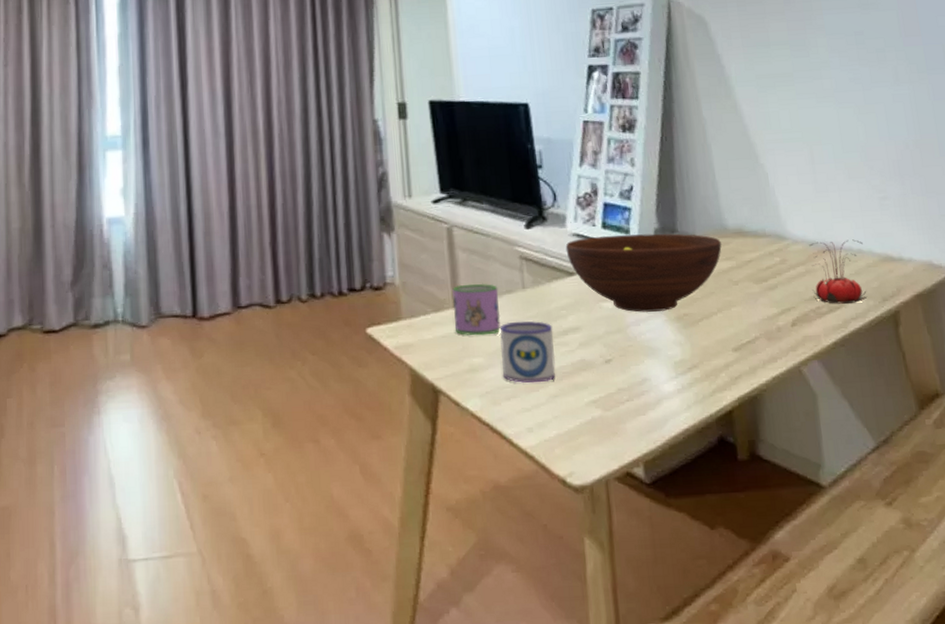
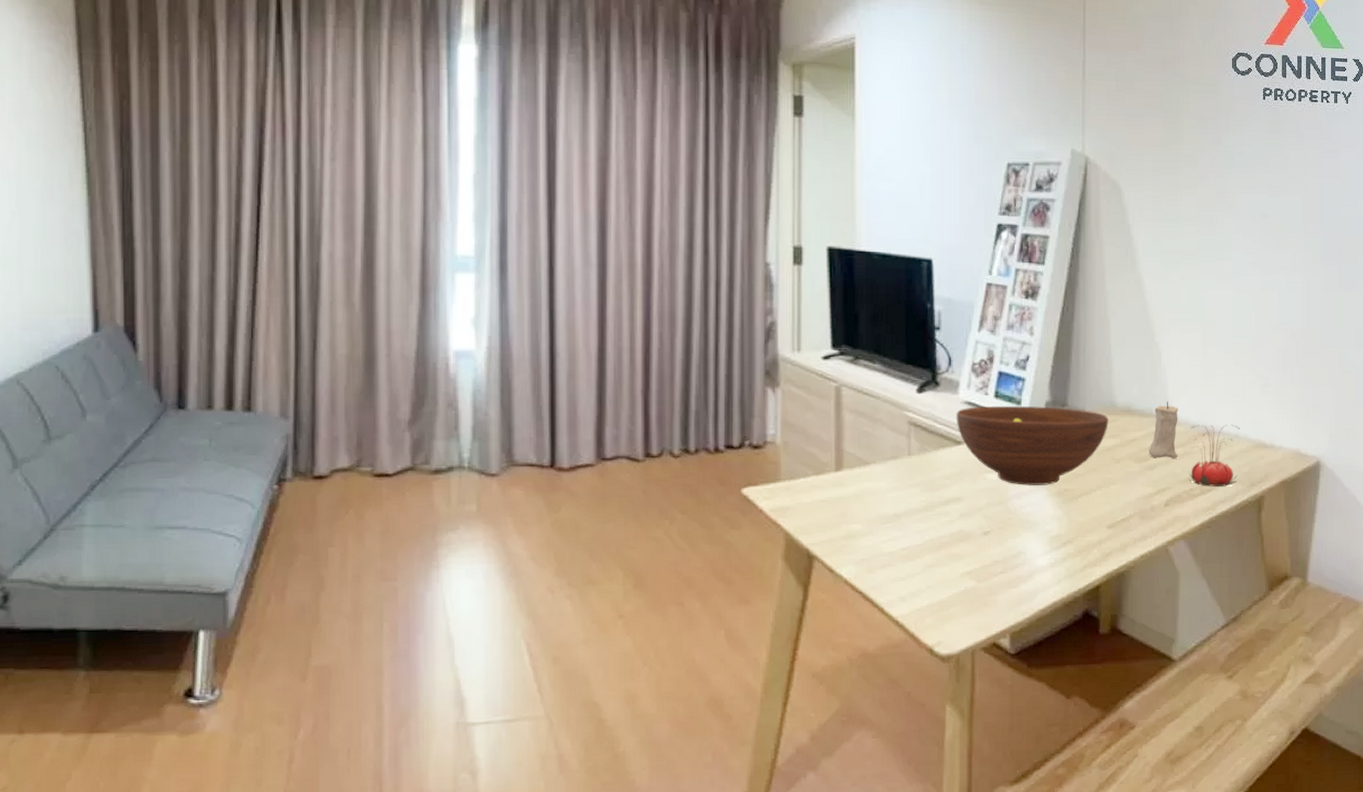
mug: present [452,283,501,336] -> none [835,447,883,502]
mug: present [499,320,556,383] -> none [880,488,935,552]
candle: none [767,221,800,278] -> present [1149,401,1178,458]

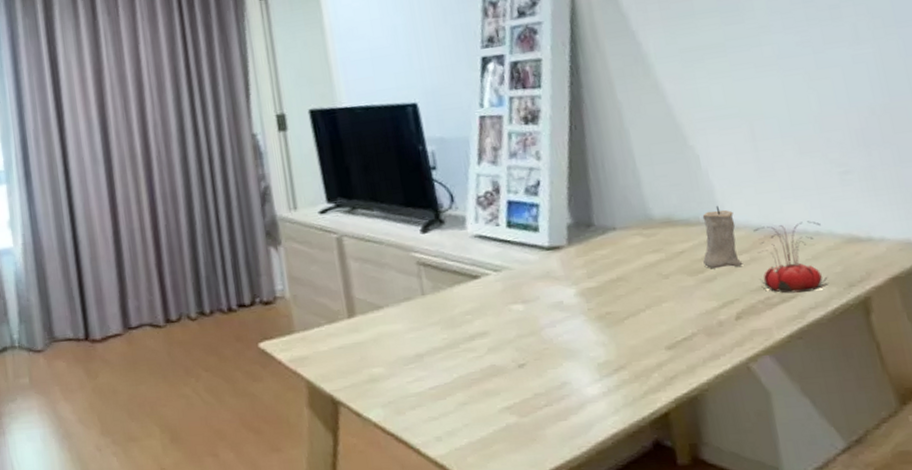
fruit bowl: present [956,405,1109,486] -> none [467,227,647,313]

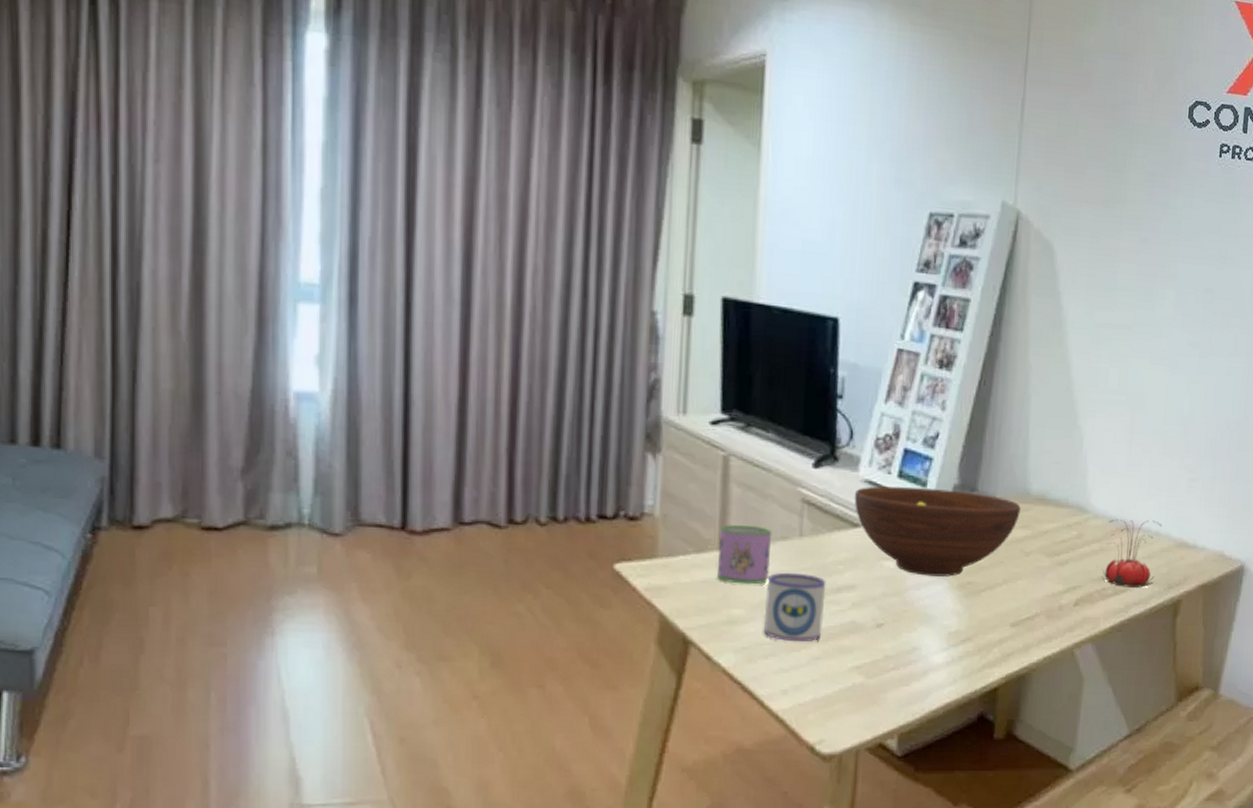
mug: none [346,291,401,346] -> present [716,524,772,585]
mug: none [399,327,464,392] -> present [763,572,826,643]
fruit bowl: none [467,227,647,313] -> present [854,486,1021,577]
candle: present [702,206,743,269] -> none [1061,491,1097,554]

